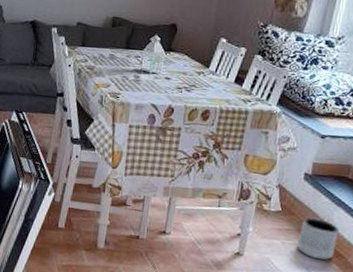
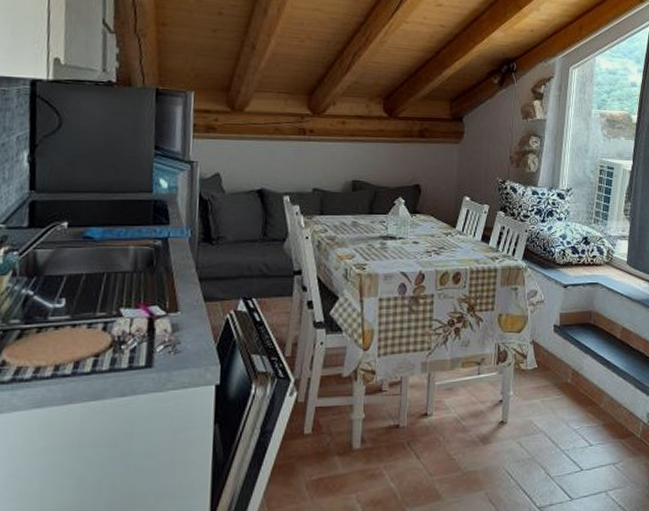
planter: present [297,217,340,260] -> none [555,369,590,412]

